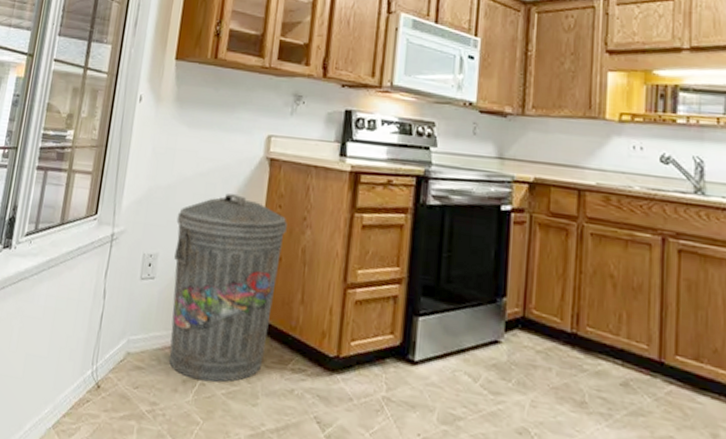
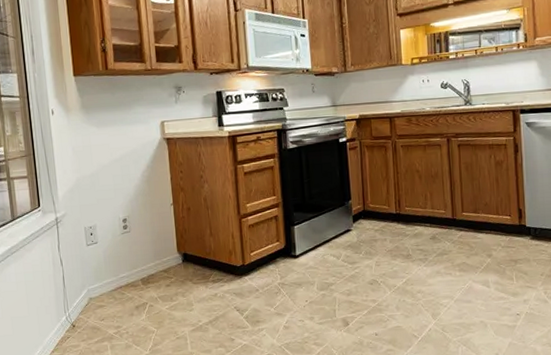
trash can: present [169,193,287,383] -> none [104,170,191,304]

